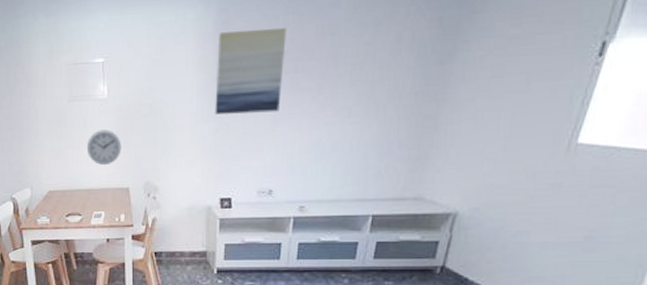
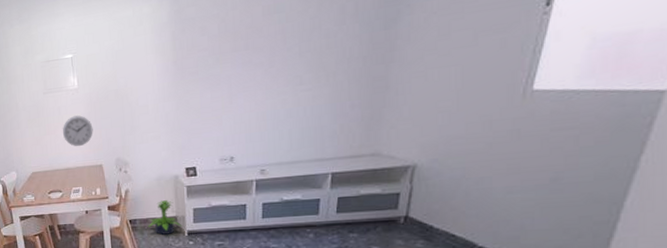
potted plant: none [174,233,212,271] -> present [148,200,183,235]
wall art: present [215,27,287,114] -> none [173,10,236,94]

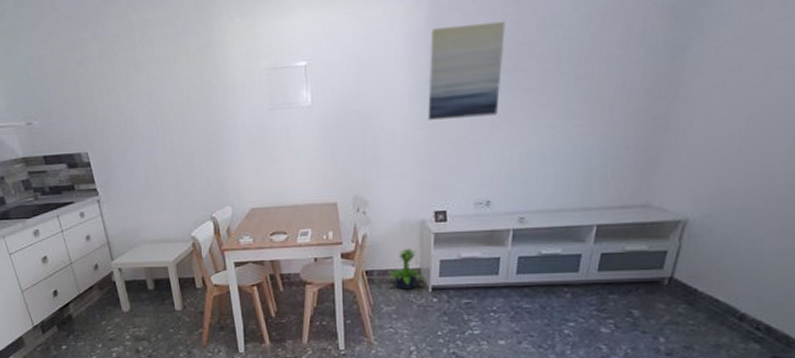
wall clock: present [62,115,93,147] -> none [290,140,328,180]
wall art: none [173,10,236,94] -> present [428,20,505,120]

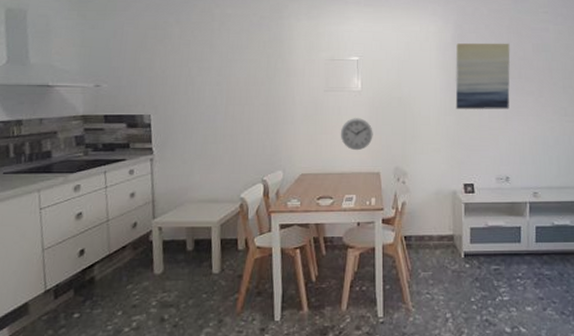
wall clock: none [290,140,328,180] -> present [340,118,373,151]
potted plant: present [387,249,427,289] -> none [423,217,459,255]

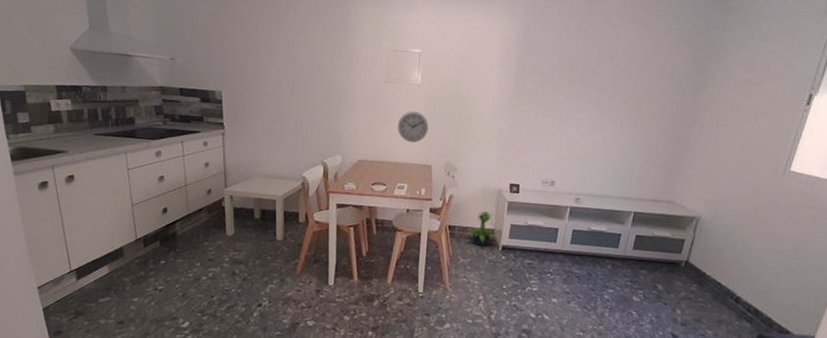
potted plant: none [423,217,459,255] -> present [465,211,498,246]
wall art: present [455,43,510,109] -> none [511,43,576,116]

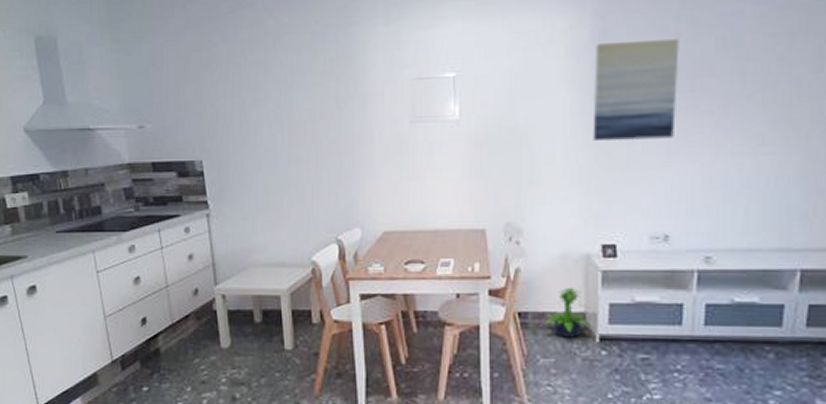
wall clock: present [397,111,429,143] -> none [432,157,476,201]
wall art: none [511,43,576,116] -> present [593,38,679,141]

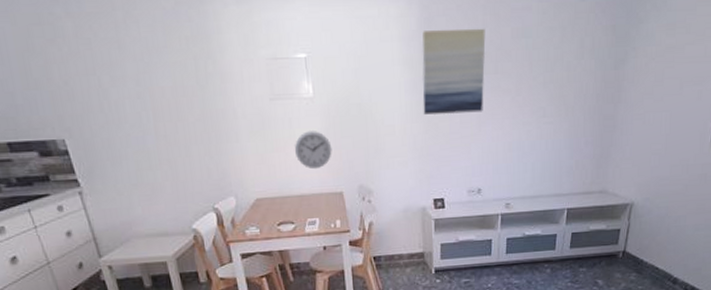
wall clock: none [432,157,476,201] -> present [294,131,332,170]
potted plant: present [544,288,593,338] -> none [393,234,430,273]

